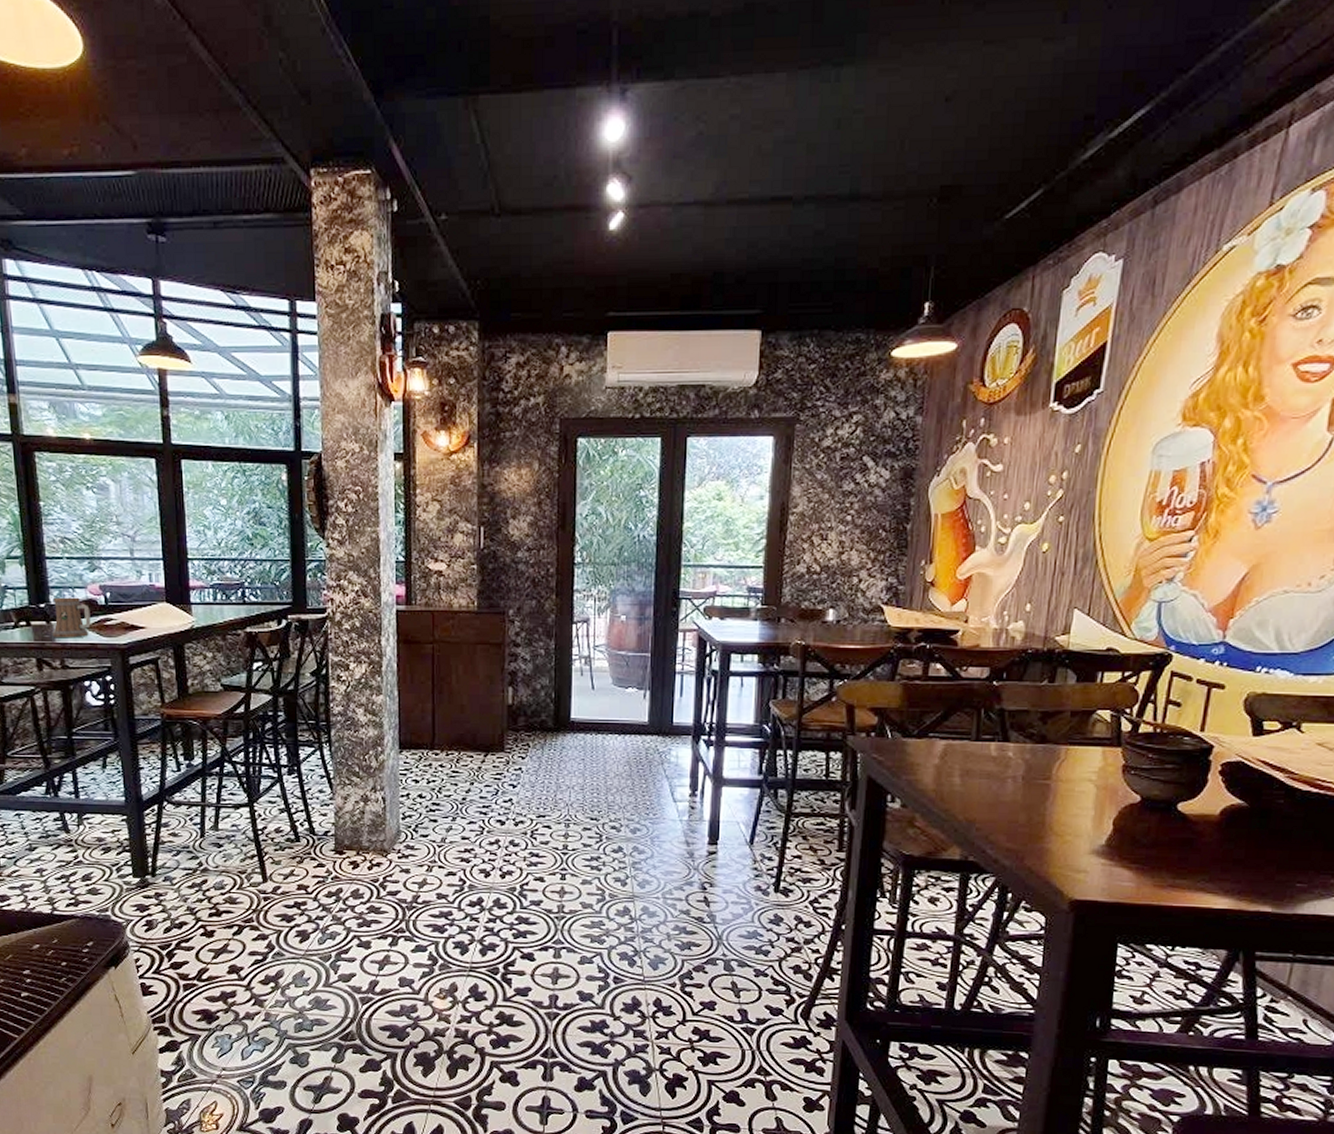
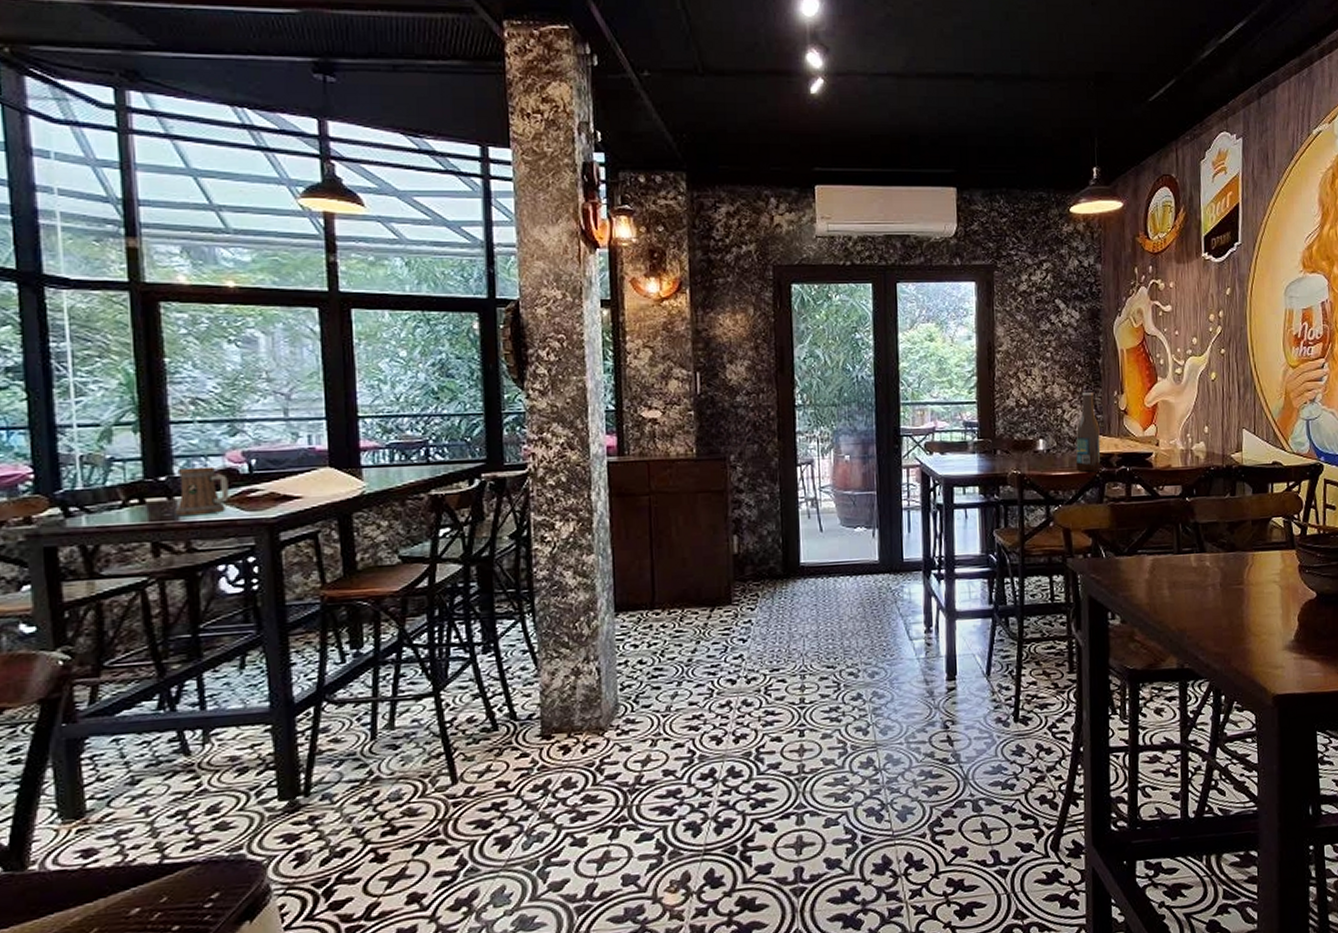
beer bottle: none [869,559,900,646] -> present [1076,391,1101,472]

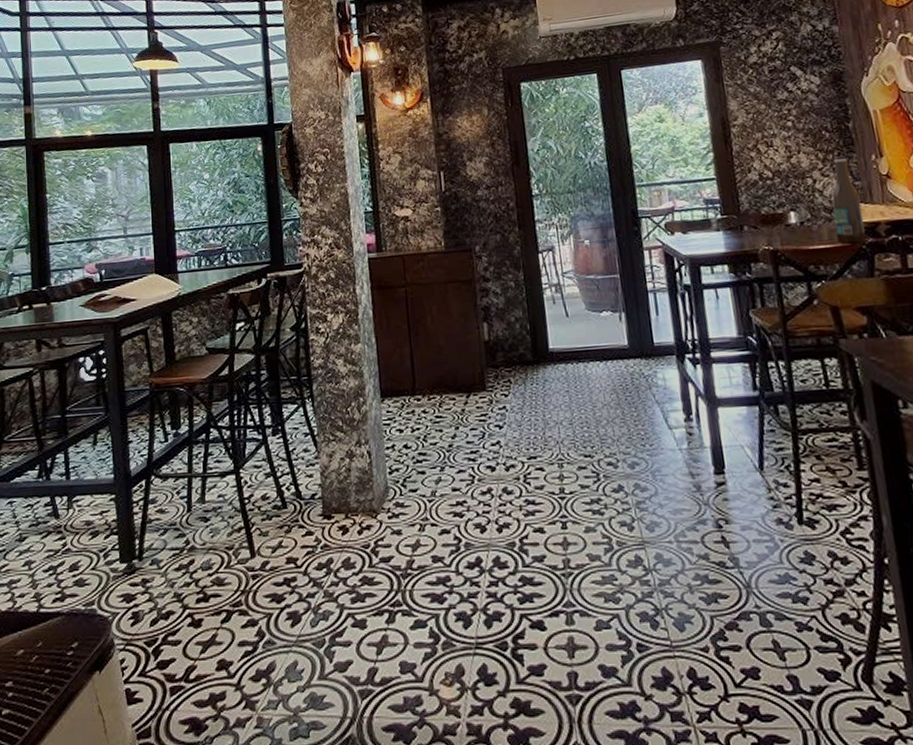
beer mug: present [175,466,229,517] -> none [51,277,87,319]

